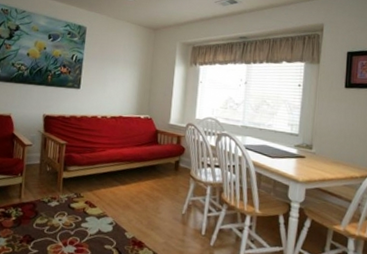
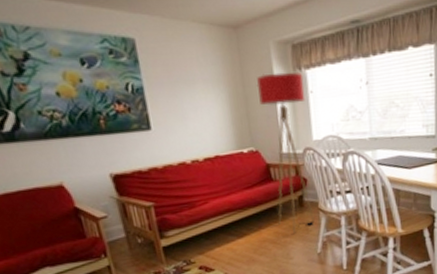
floor lamp: none [155,63,197,192] -> present [256,71,315,234]

